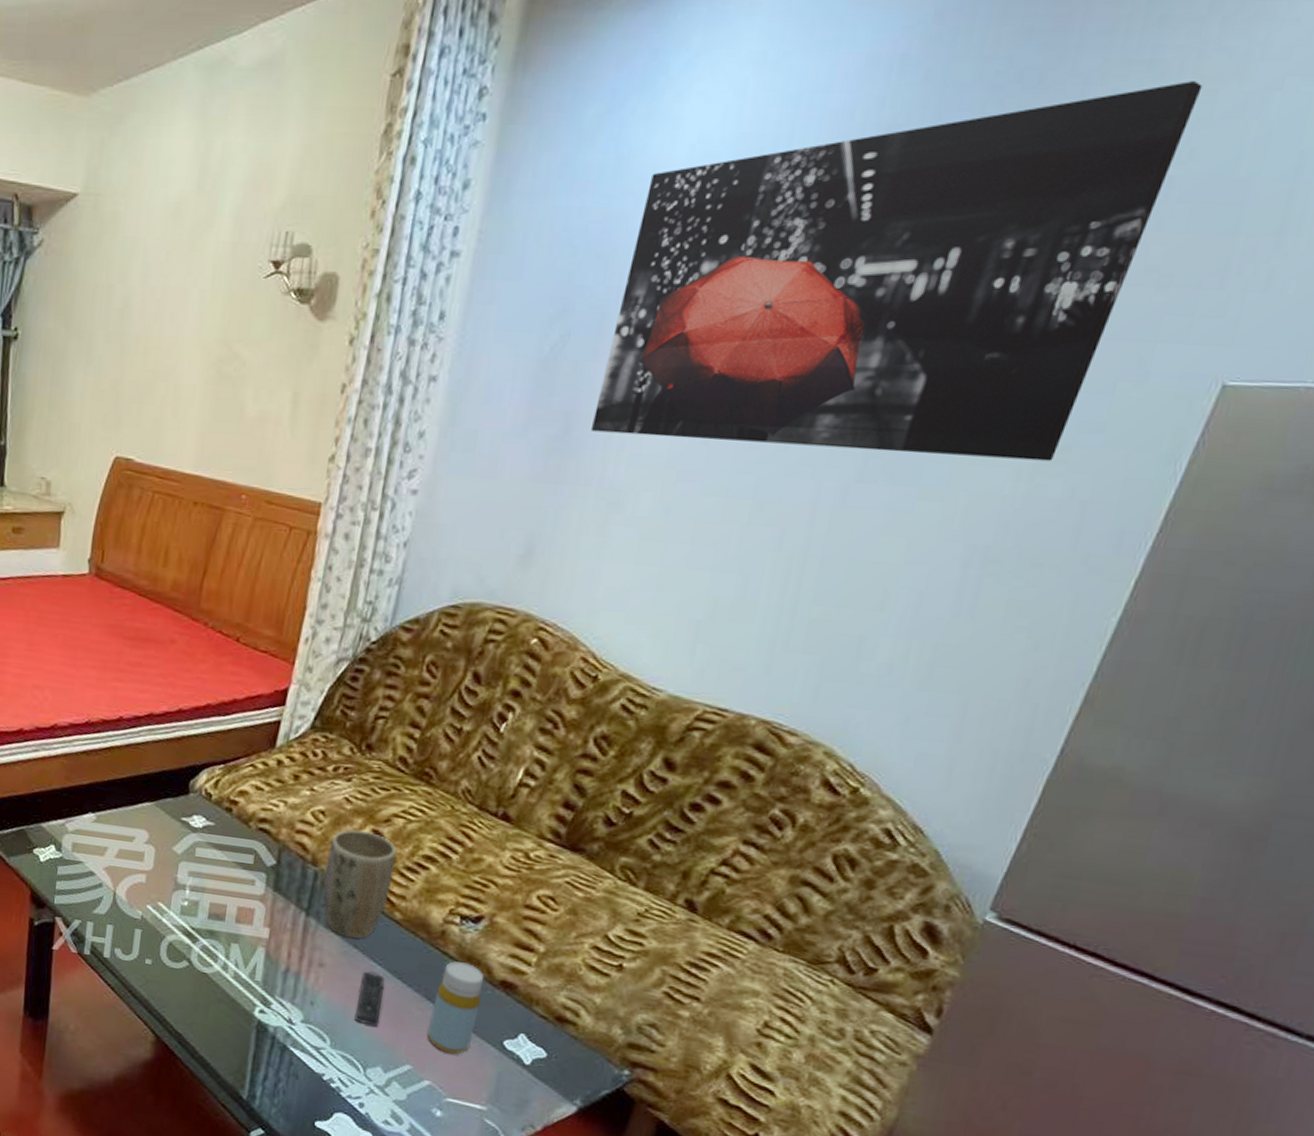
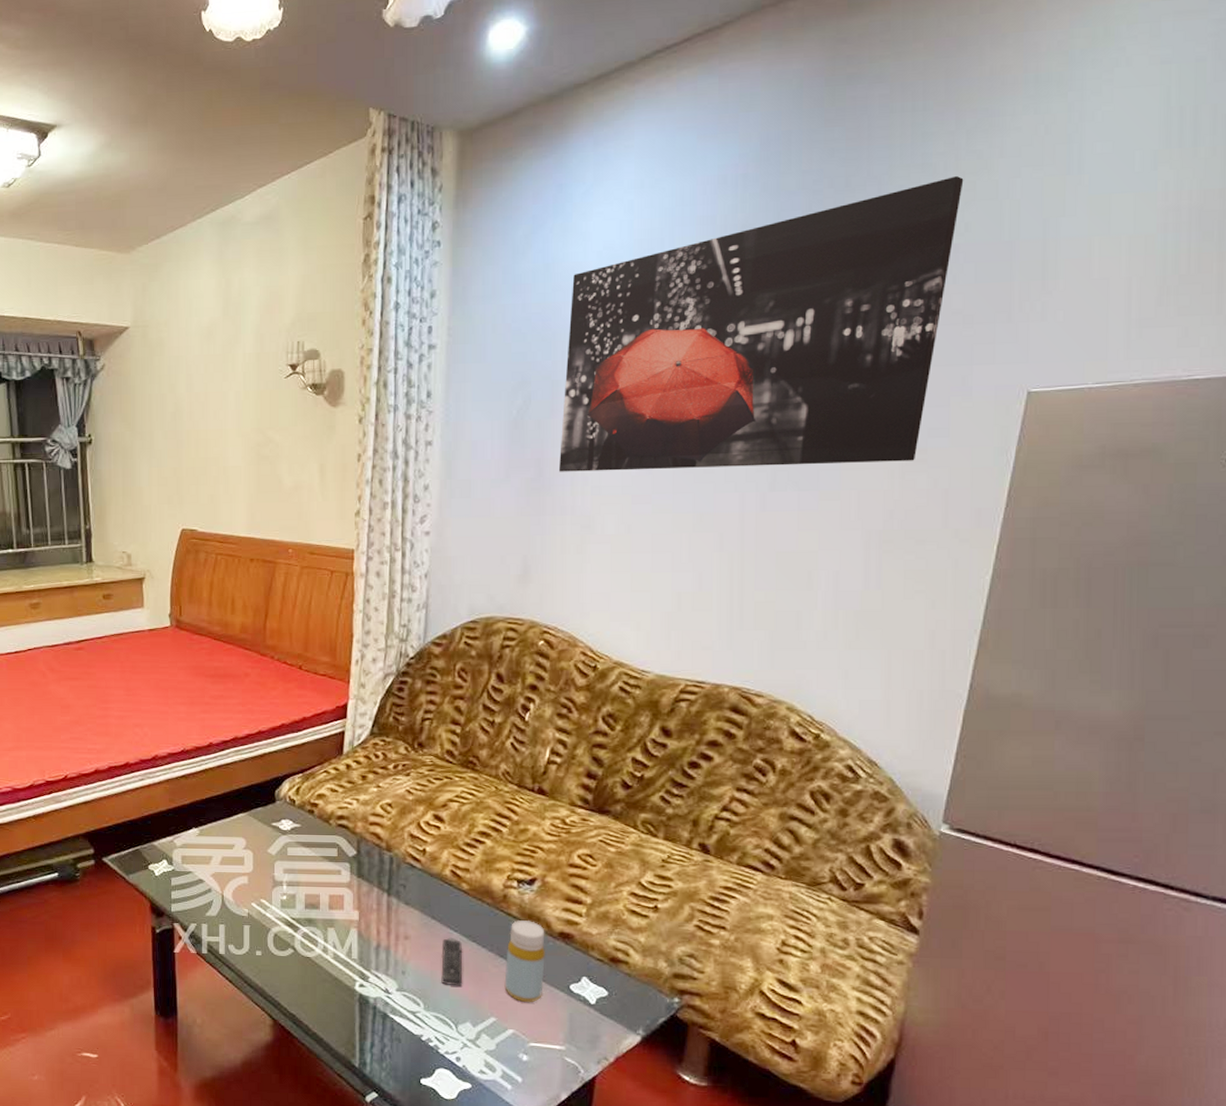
plant pot: present [322,829,397,939] -> none [398,817,456,911]

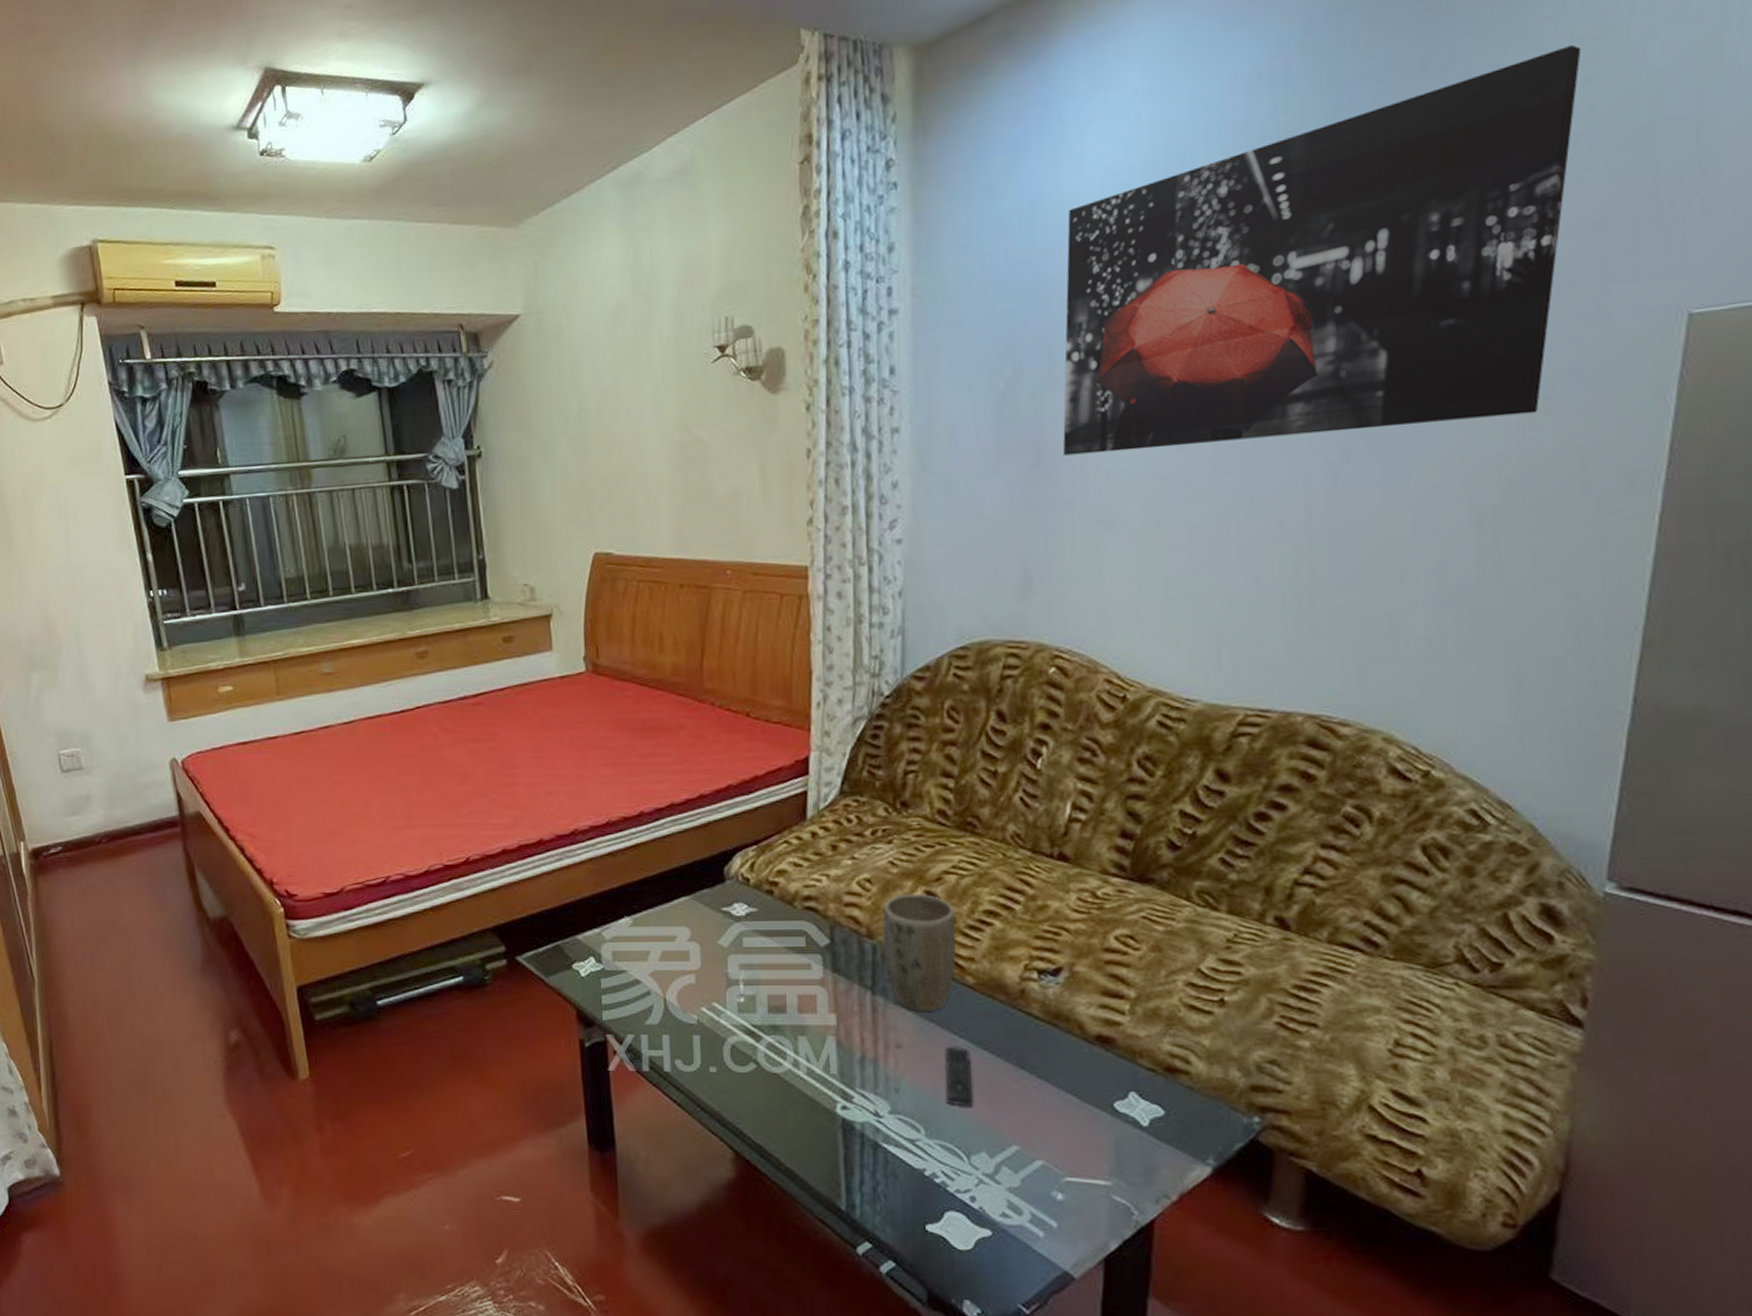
plant pot: none [398,817,456,911] -> present [883,894,957,1012]
bottle: present [504,920,546,1003] -> none [1028,1021,1081,1127]

